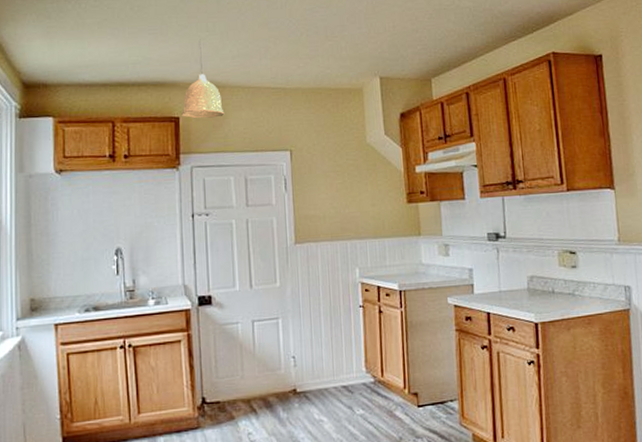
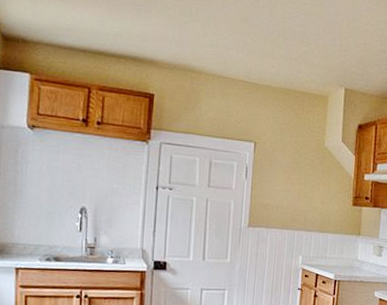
pendant lamp: present [182,39,225,119] -> none [157,23,198,101]

